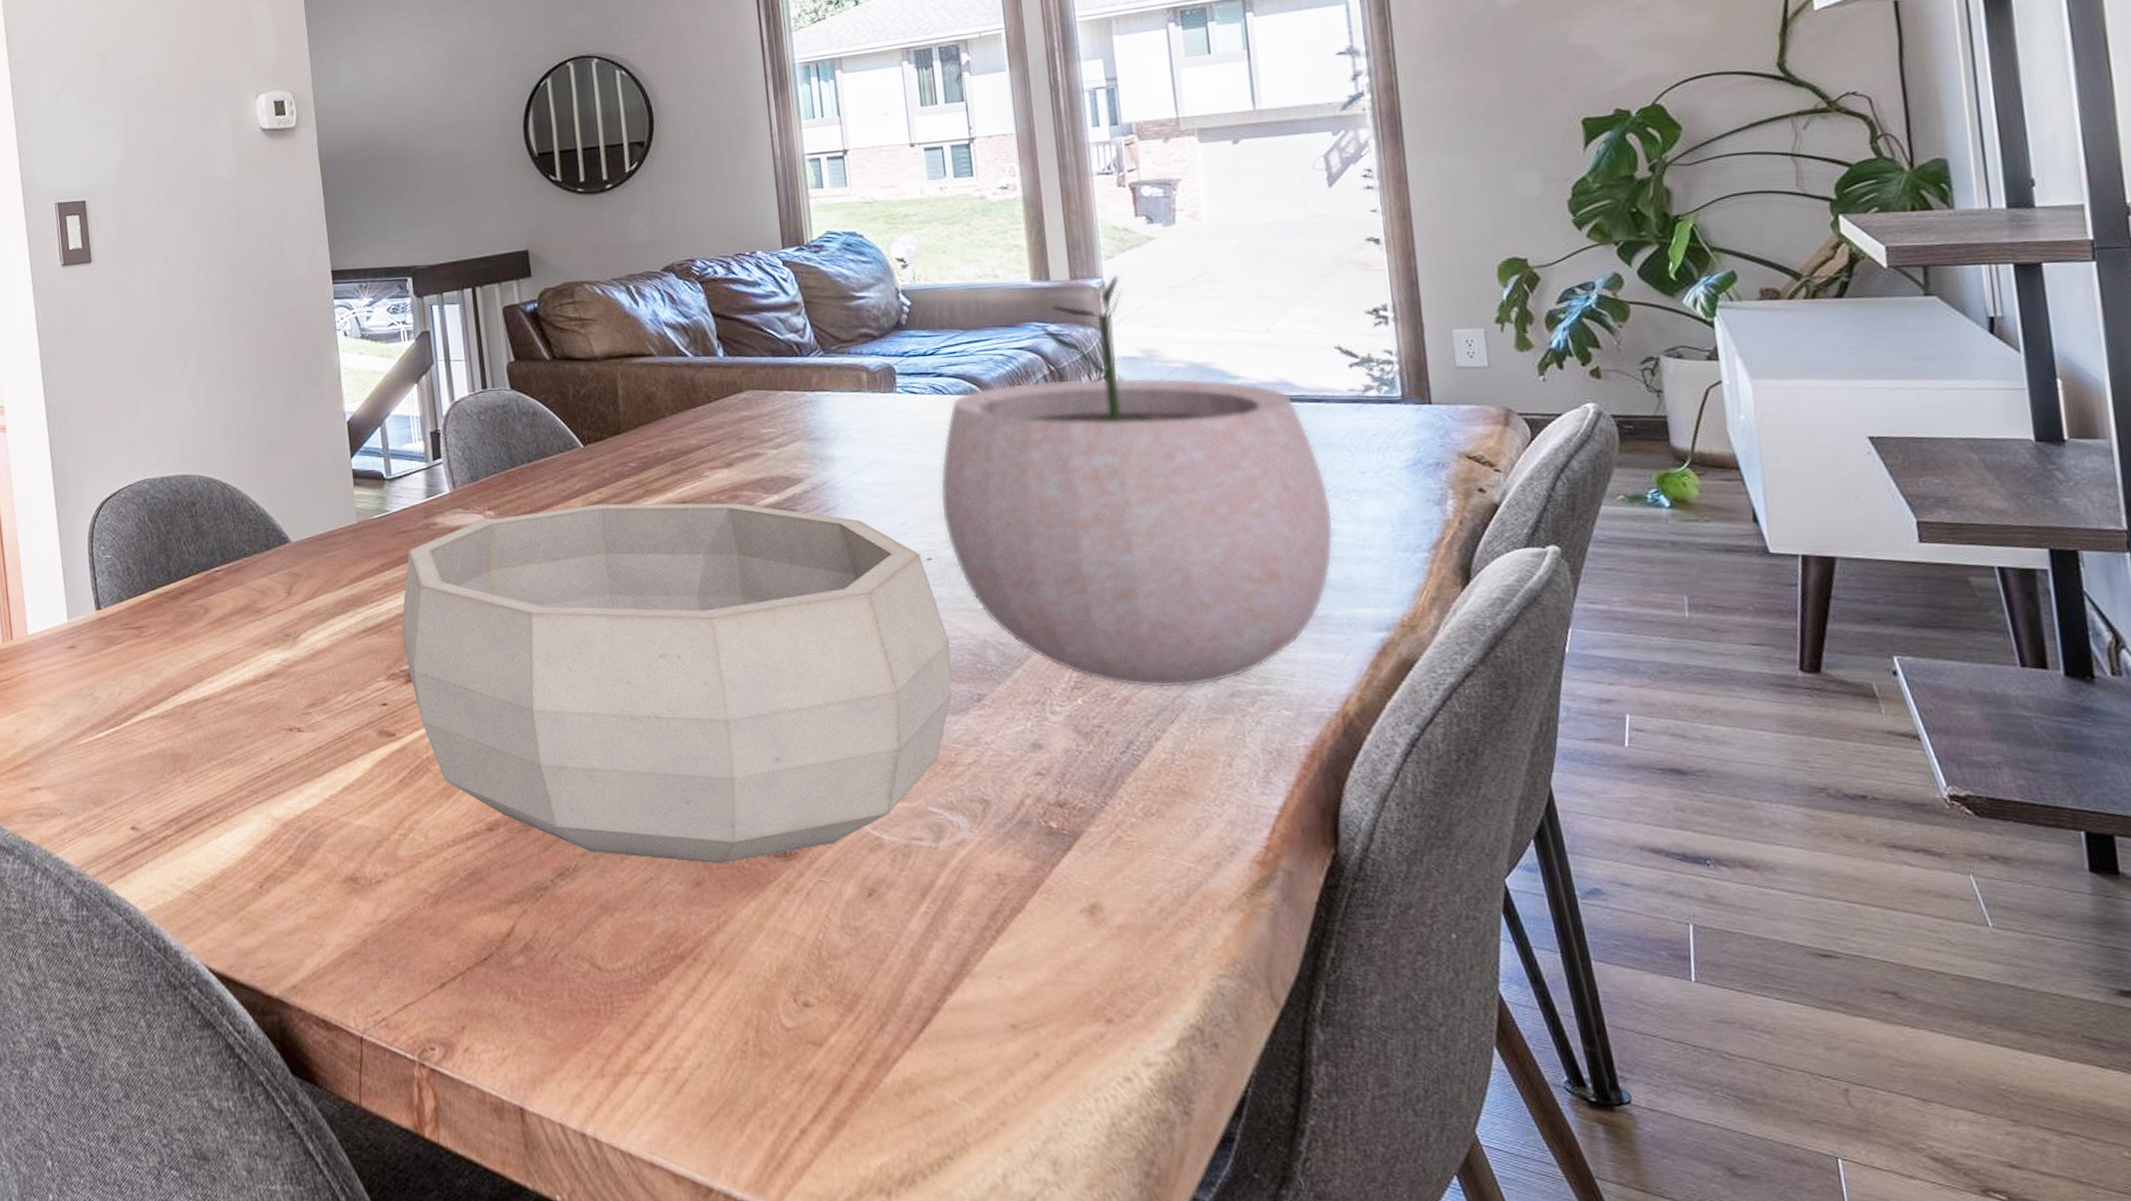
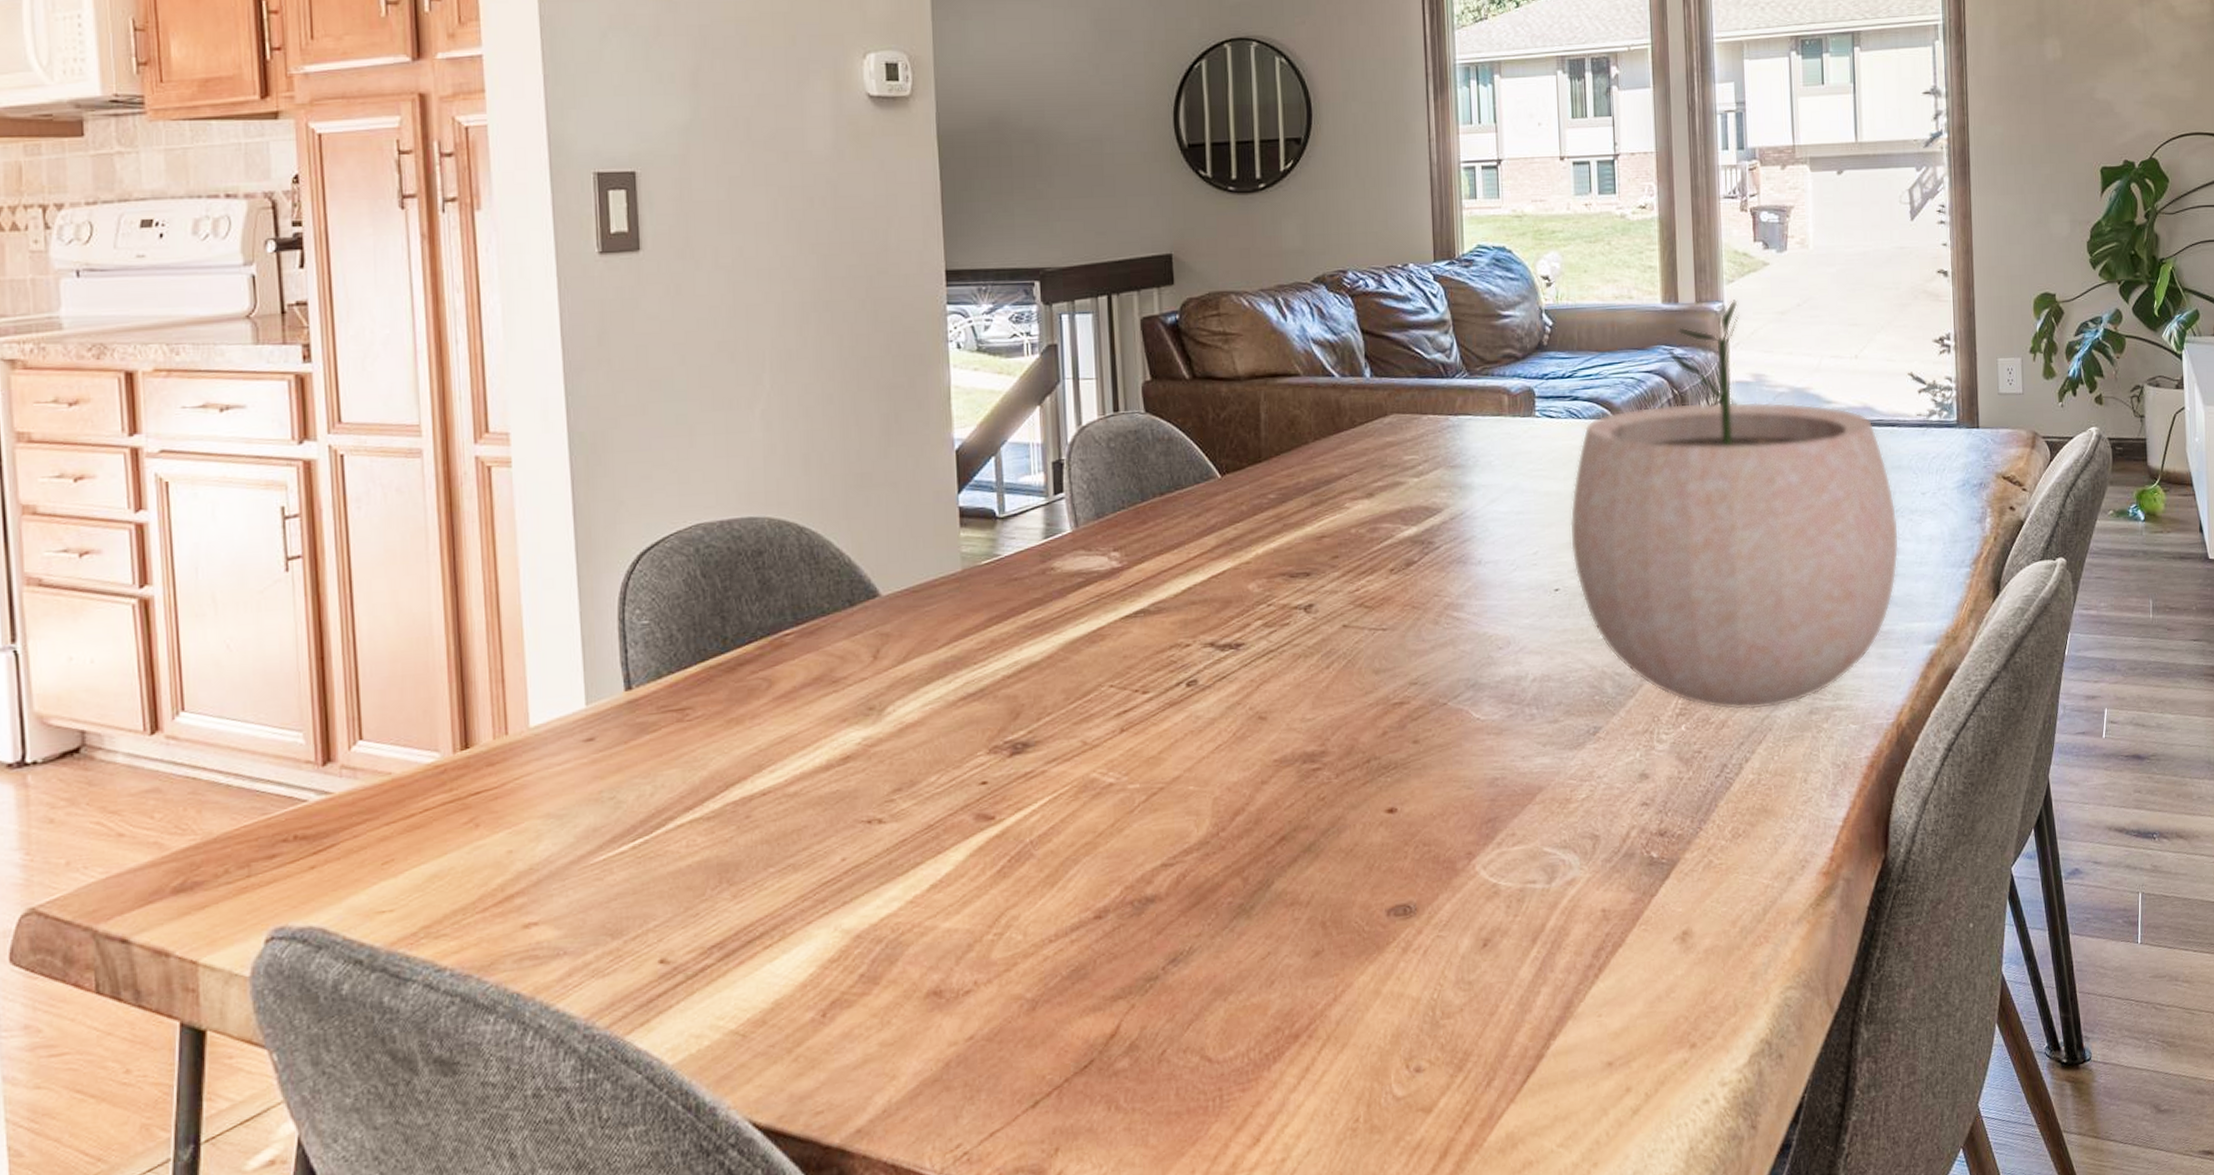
decorative bowl: present [401,502,952,864] -> none [1008,536,1571,932]

